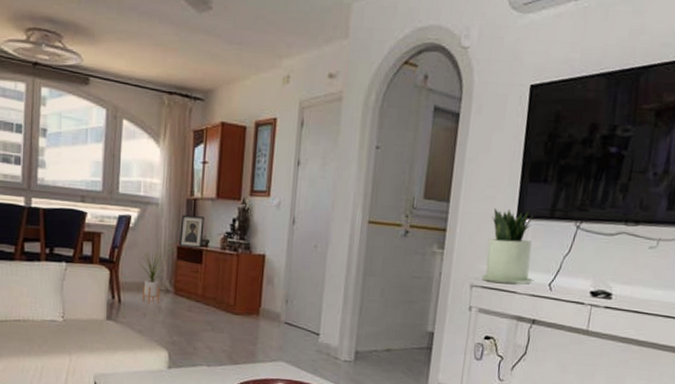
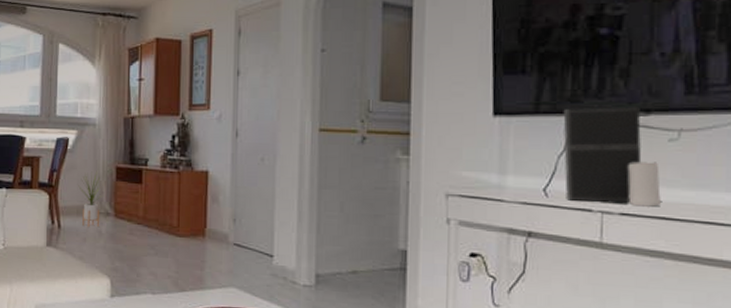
picture frame: present [179,215,205,248] -> none [118,134,143,168]
planter: present [481,208,534,285] -> none [457,104,522,192]
speaker: none [565,215,632,298] -> present [563,107,641,203]
candle: none [612,264,639,302] -> present [627,161,661,207]

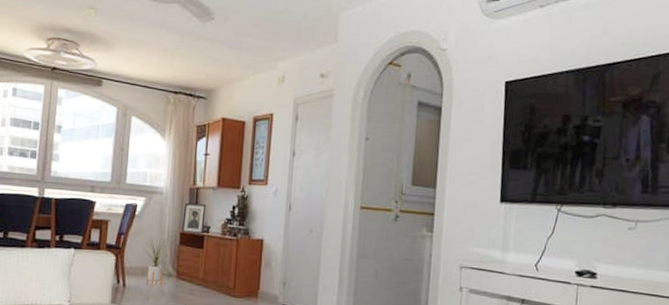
picture frame: none [118,134,143,168] -> present [182,203,206,234]
speaker: present [563,107,641,203] -> none [551,199,609,278]
candle: present [627,161,661,207] -> none [597,245,621,281]

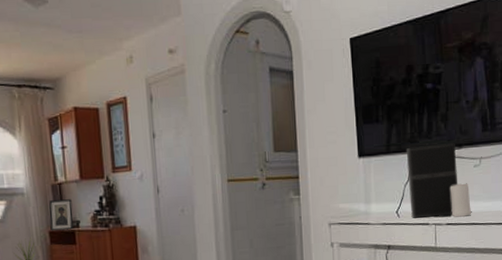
speaker: none [551,199,609,278] -> present [406,143,457,218]
candle: none [597,245,621,281] -> present [450,183,471,217]

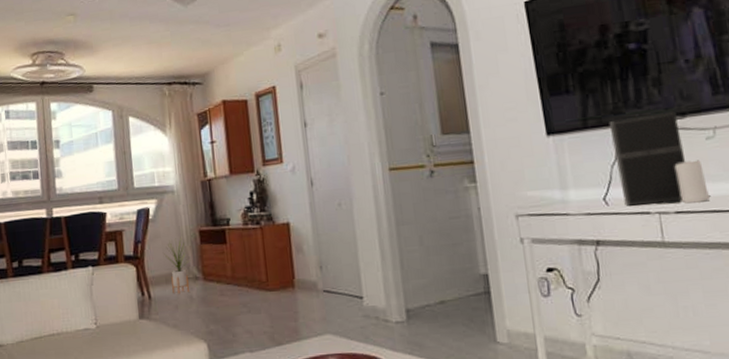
picture frame: present [49,199,73,231] -> none [199,195,223,230]

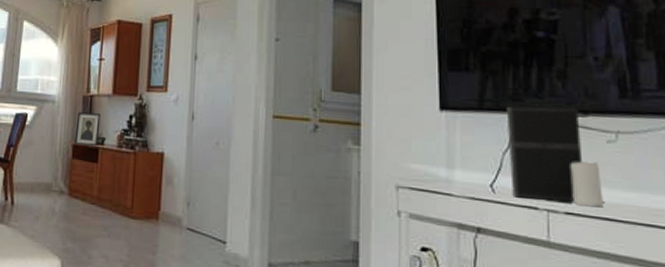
house plant: present [164,237,190,294] -> none [34,148,57,205]
picture frame: none [199,195,223,230] -> present [74,112,101,146]

